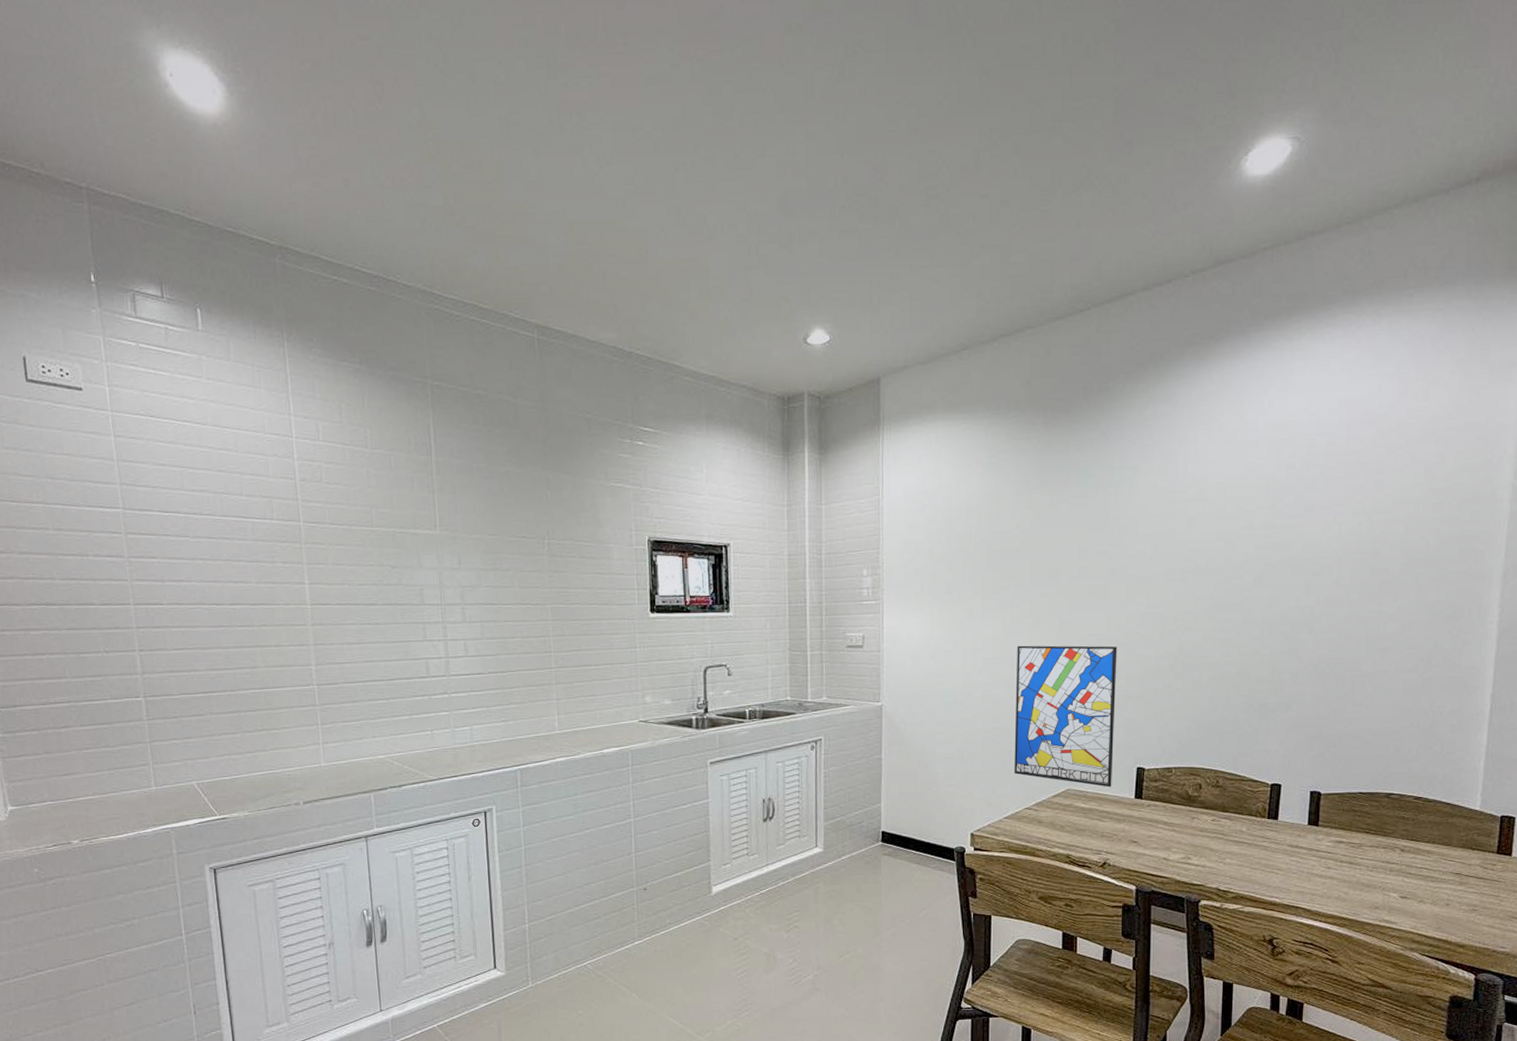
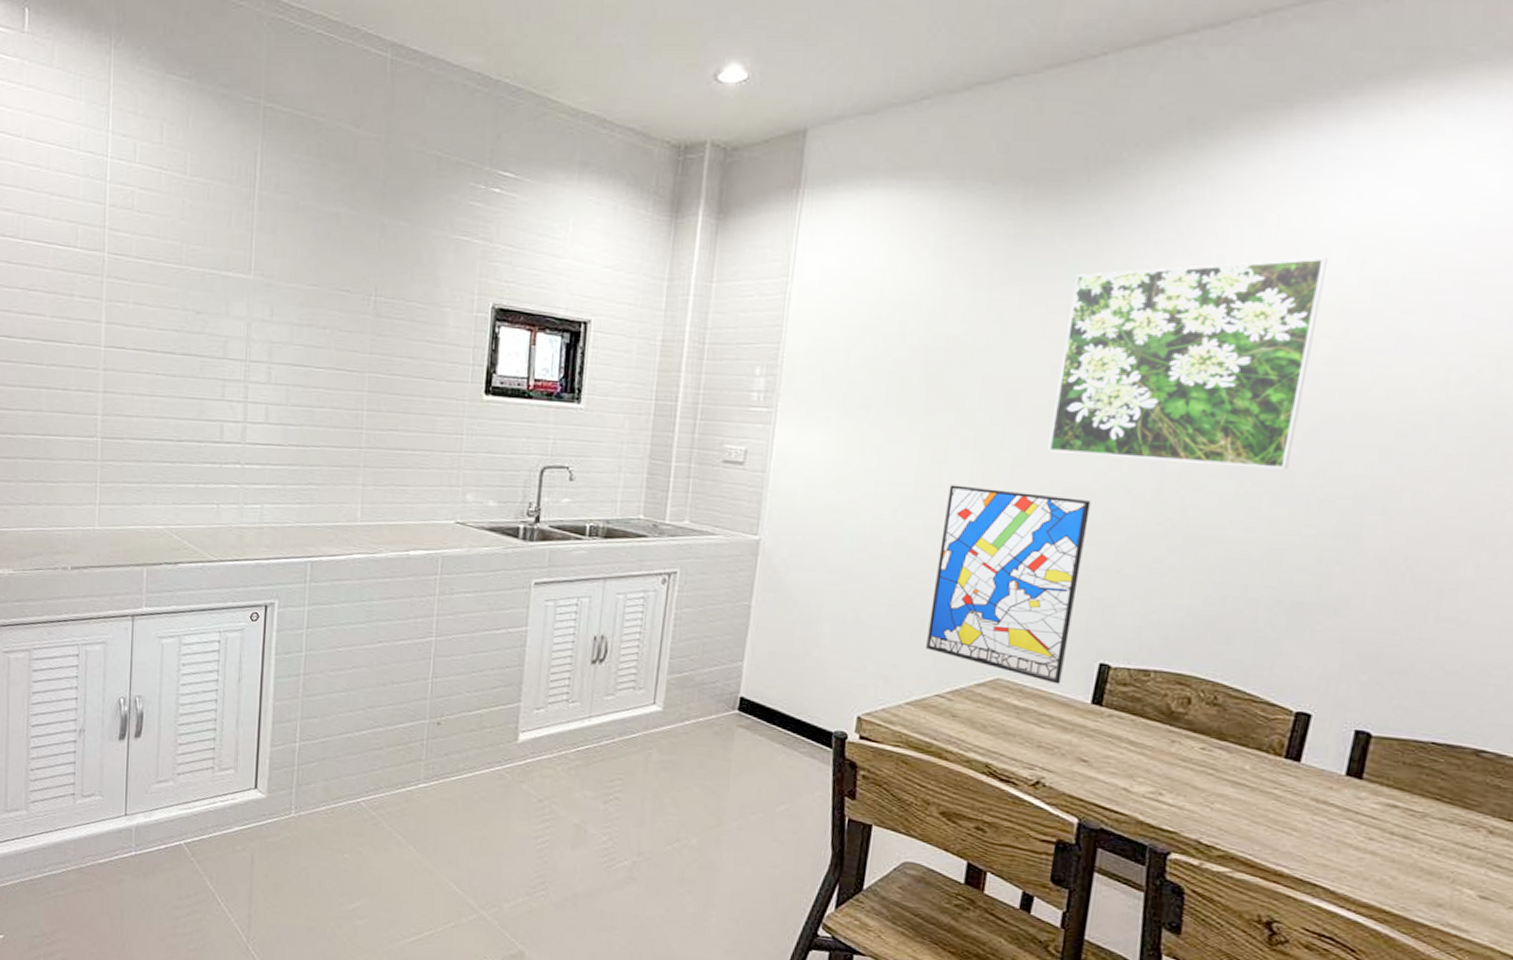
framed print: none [1083,450,1254,613] -> present [1047,257,1327,470]

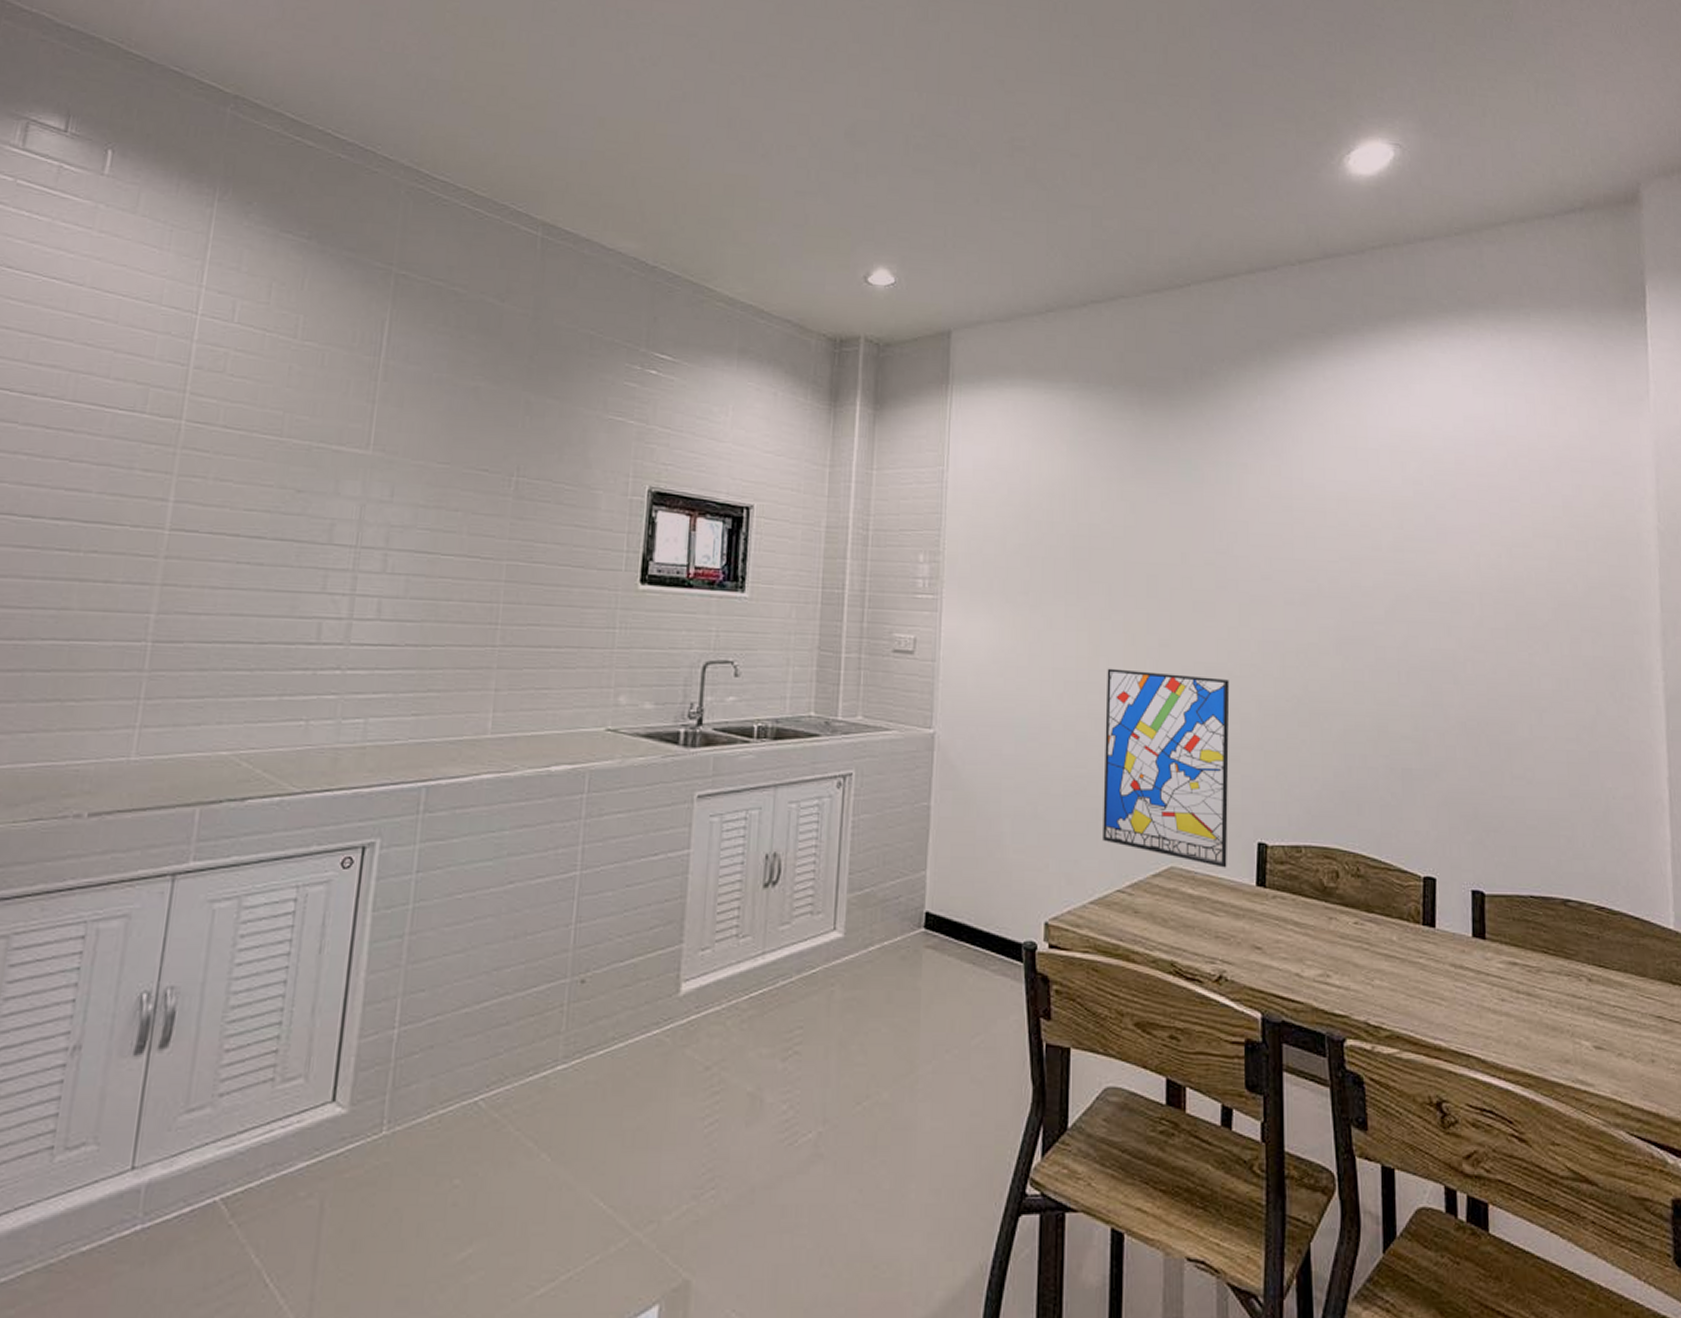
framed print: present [1047,257,1327,470] -> none [1187,459,1379,646]

